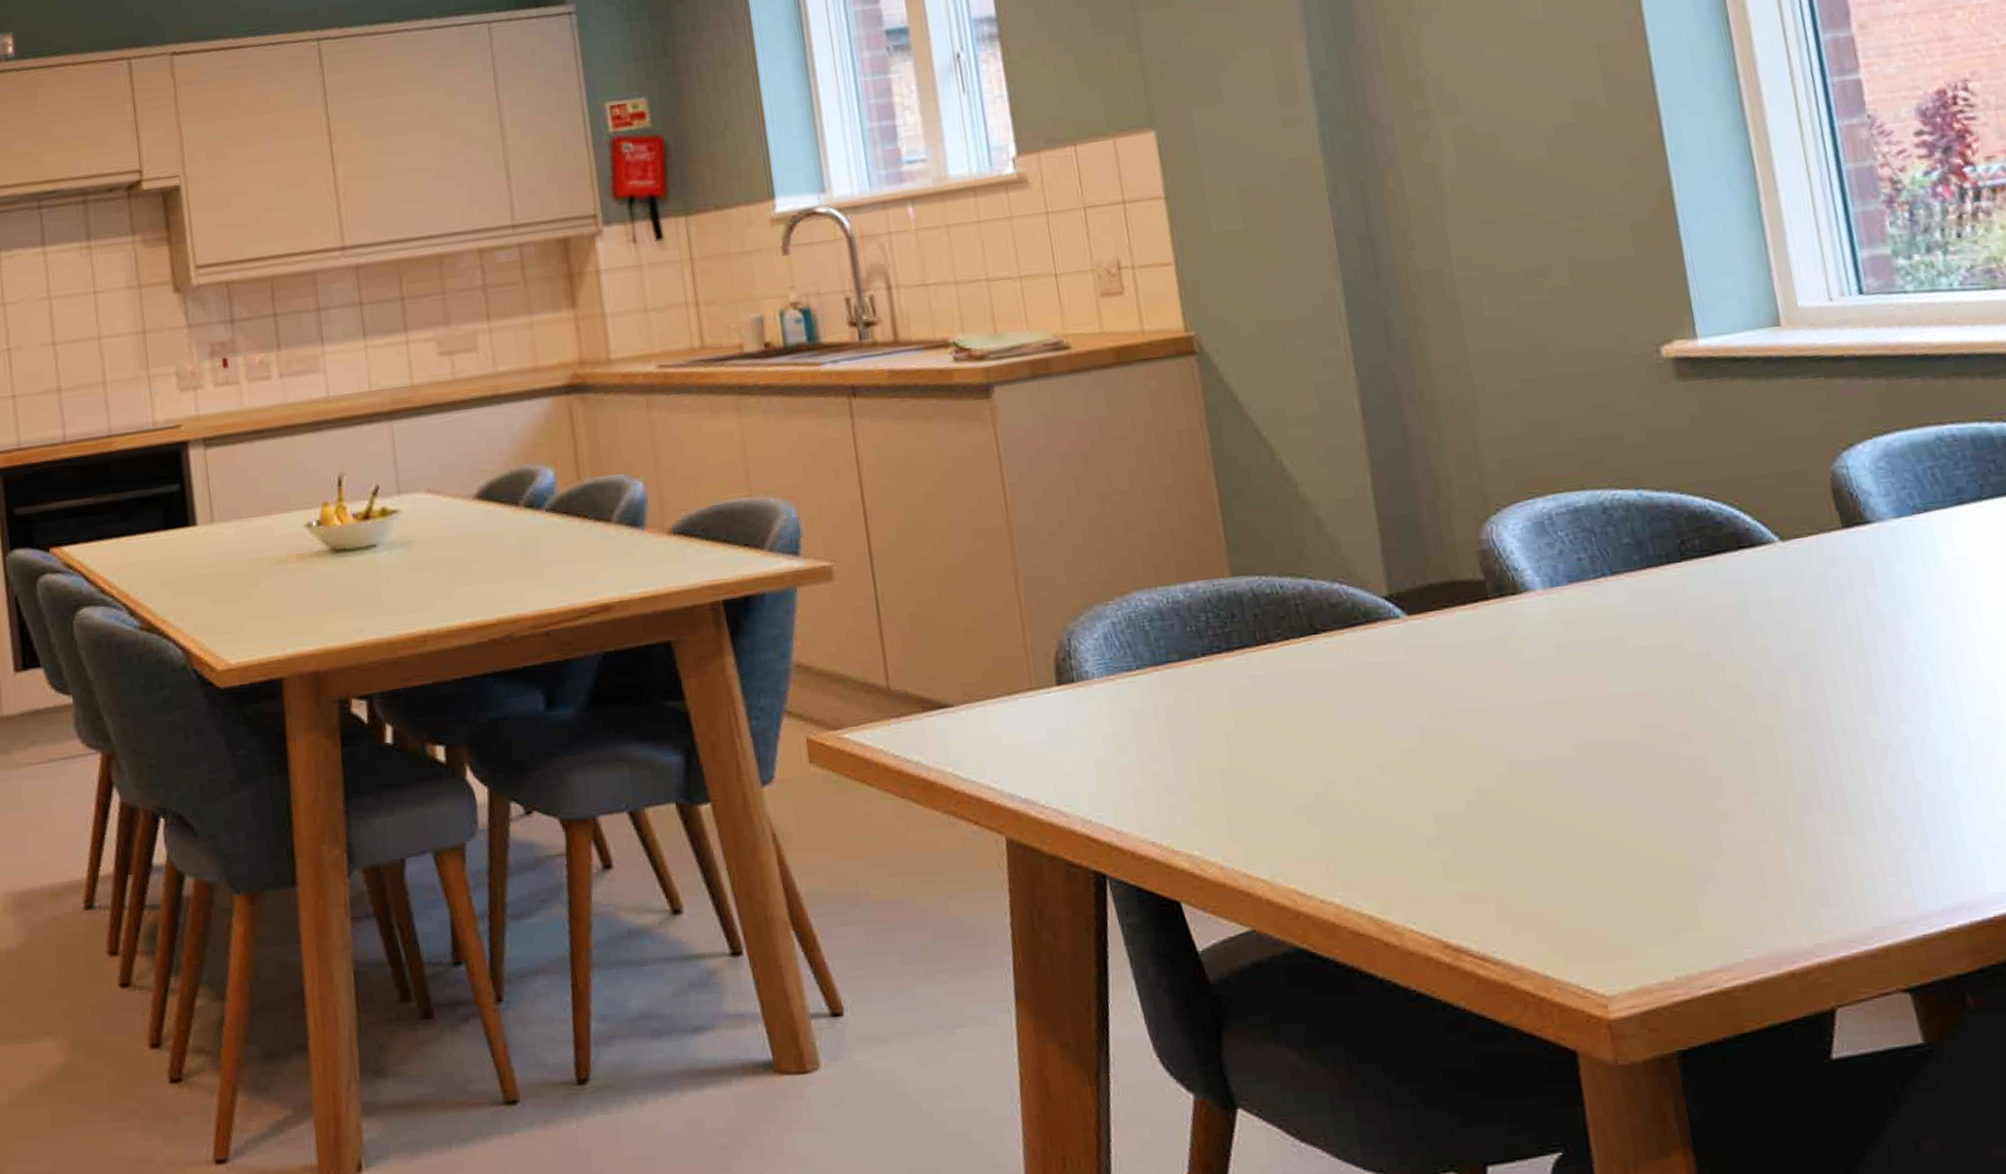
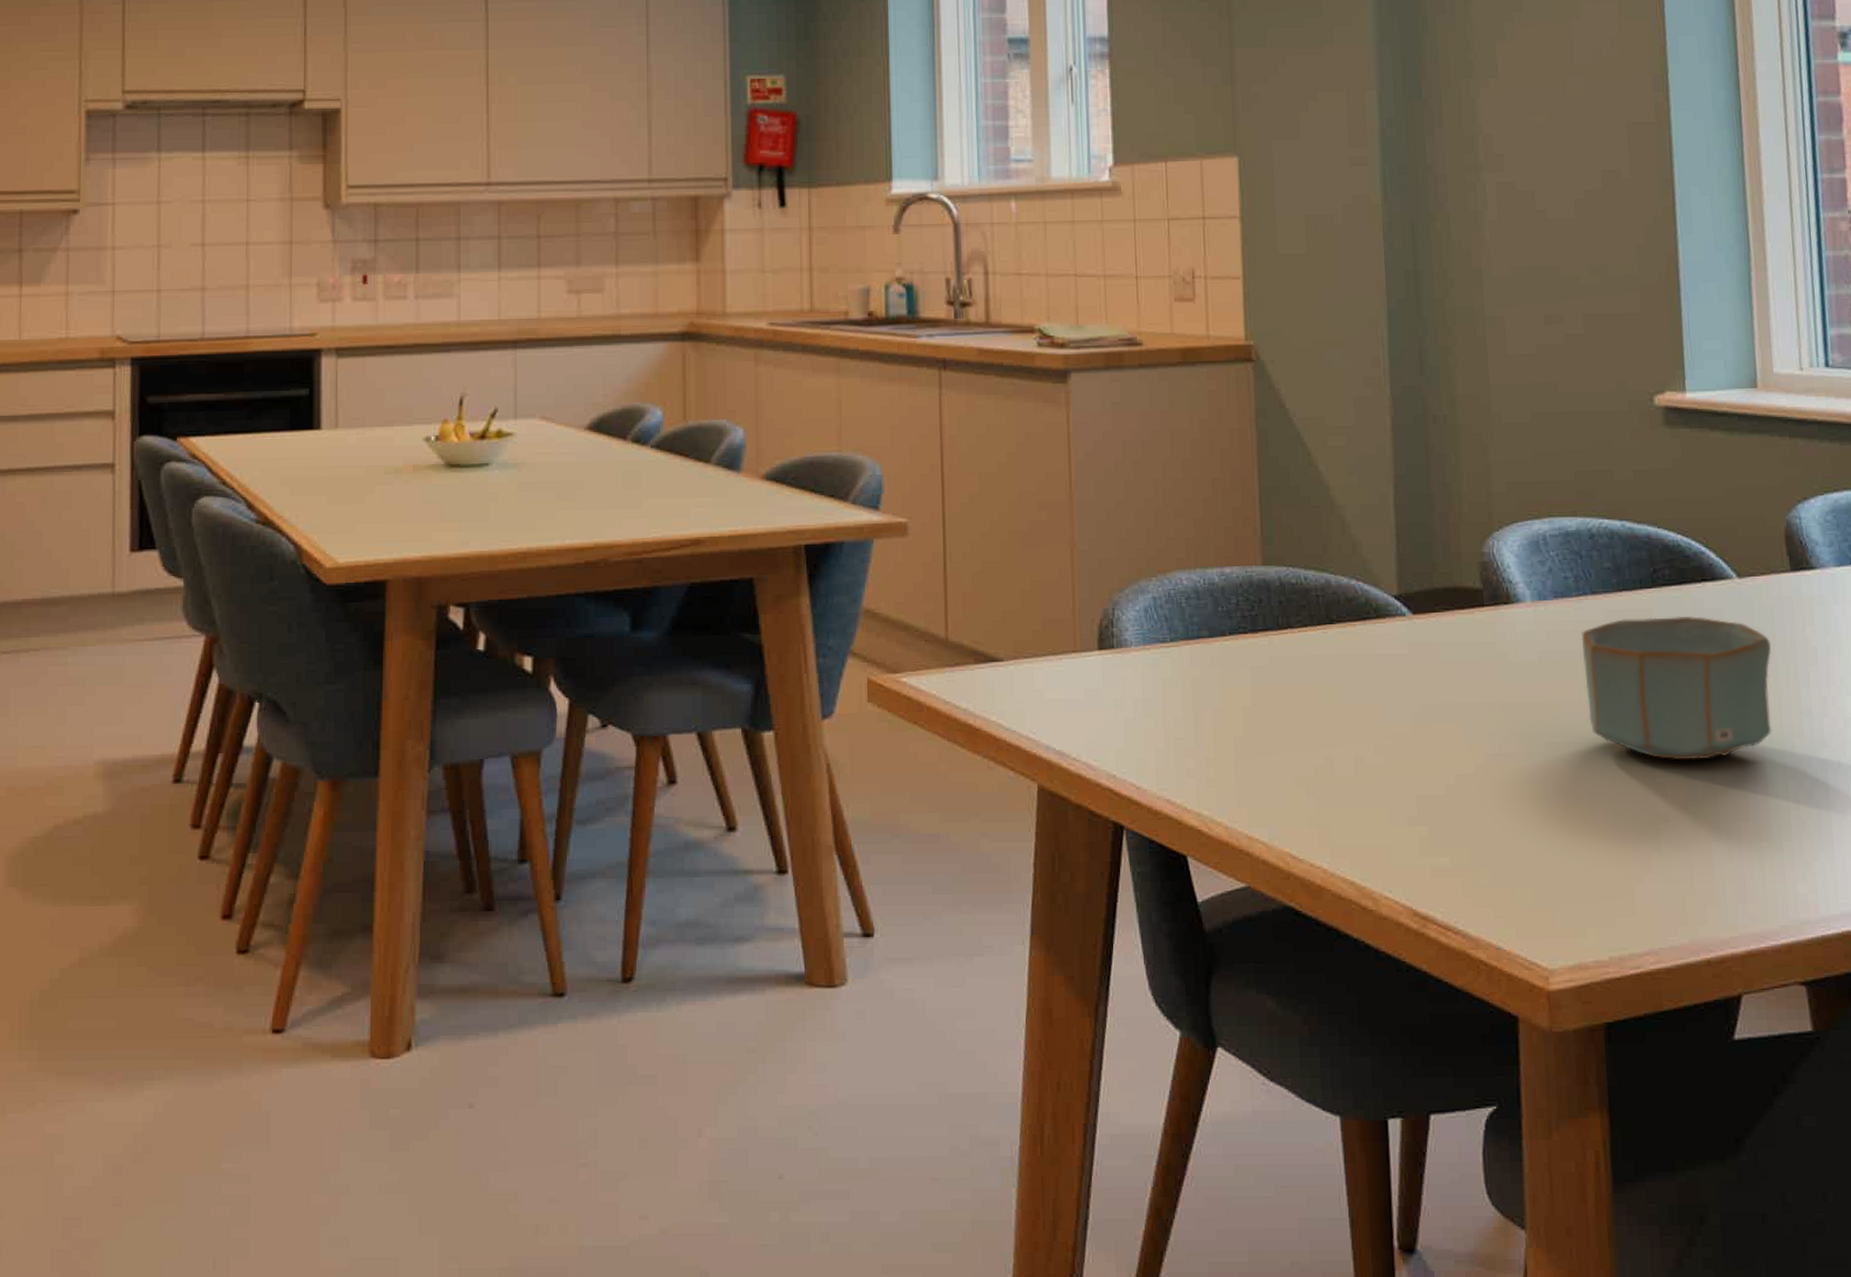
bowl: none [1604,588,1840,753] -> present [1581,616,1772,761]

